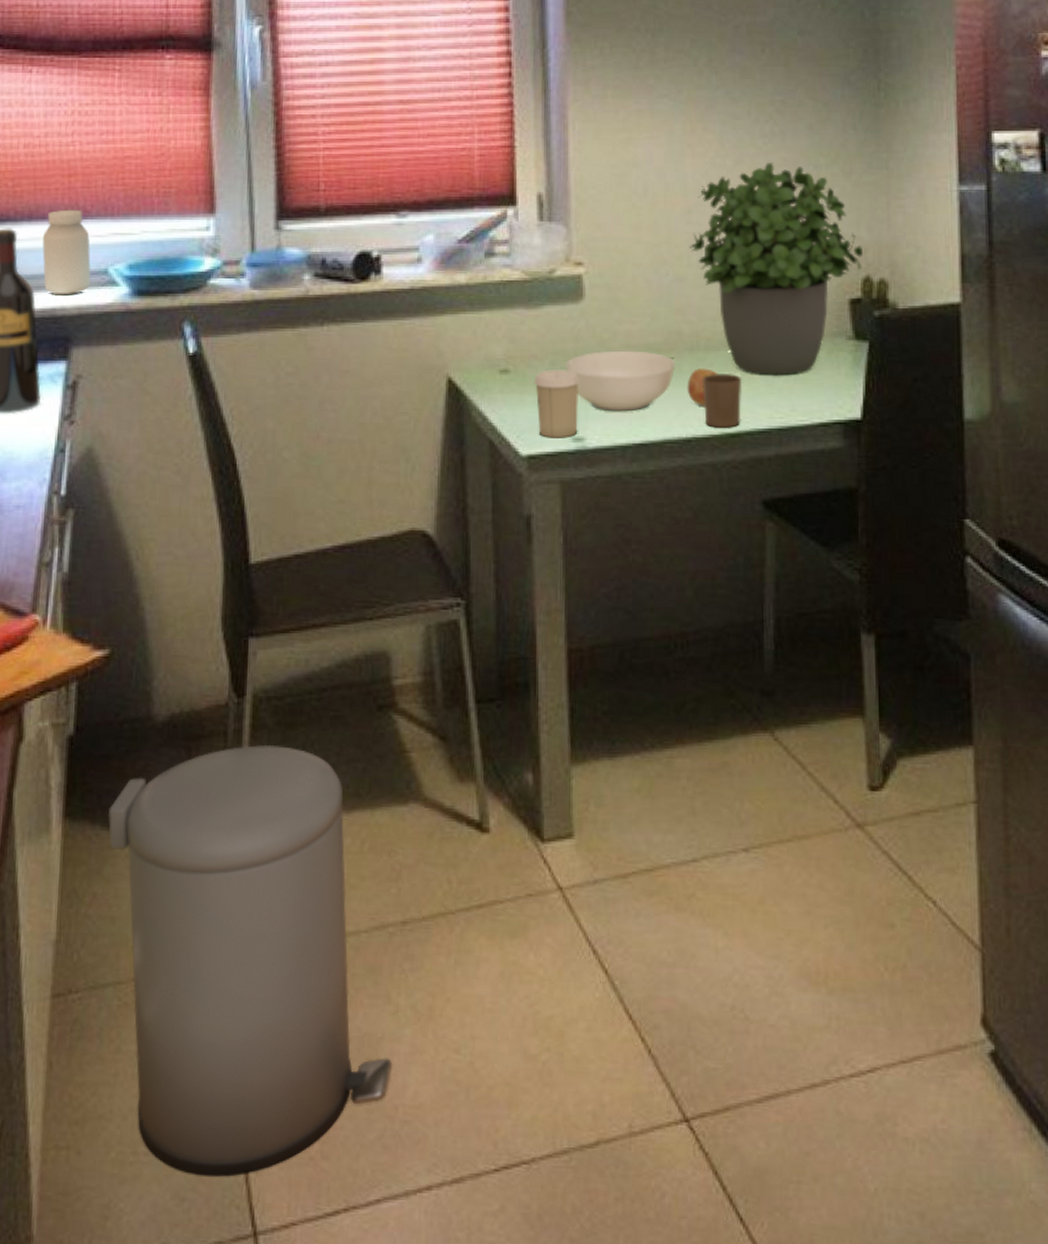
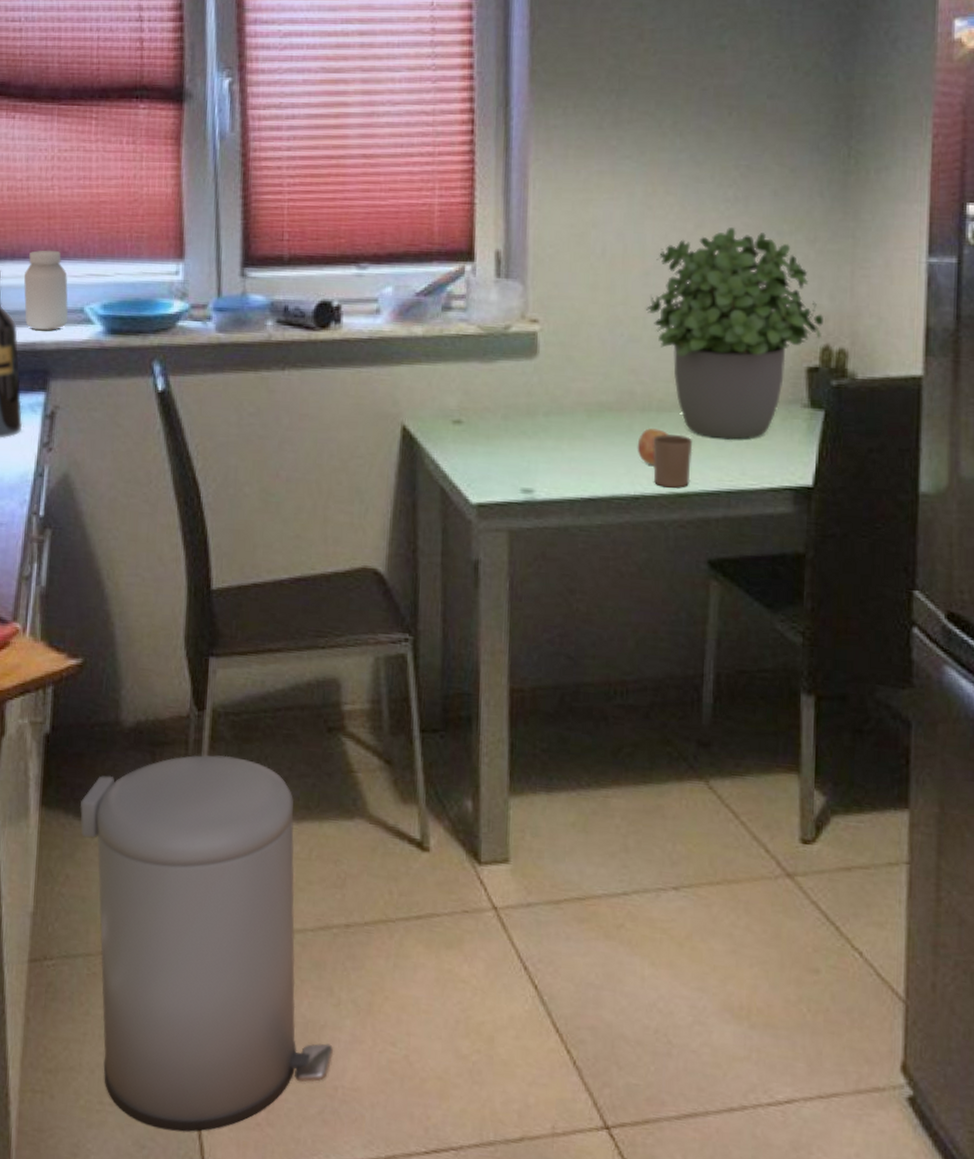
cup: present [534,368,580,438] -> none [486,422,531,489]
bowl: present [565,350,676,412] -> none [517,406,627,467]

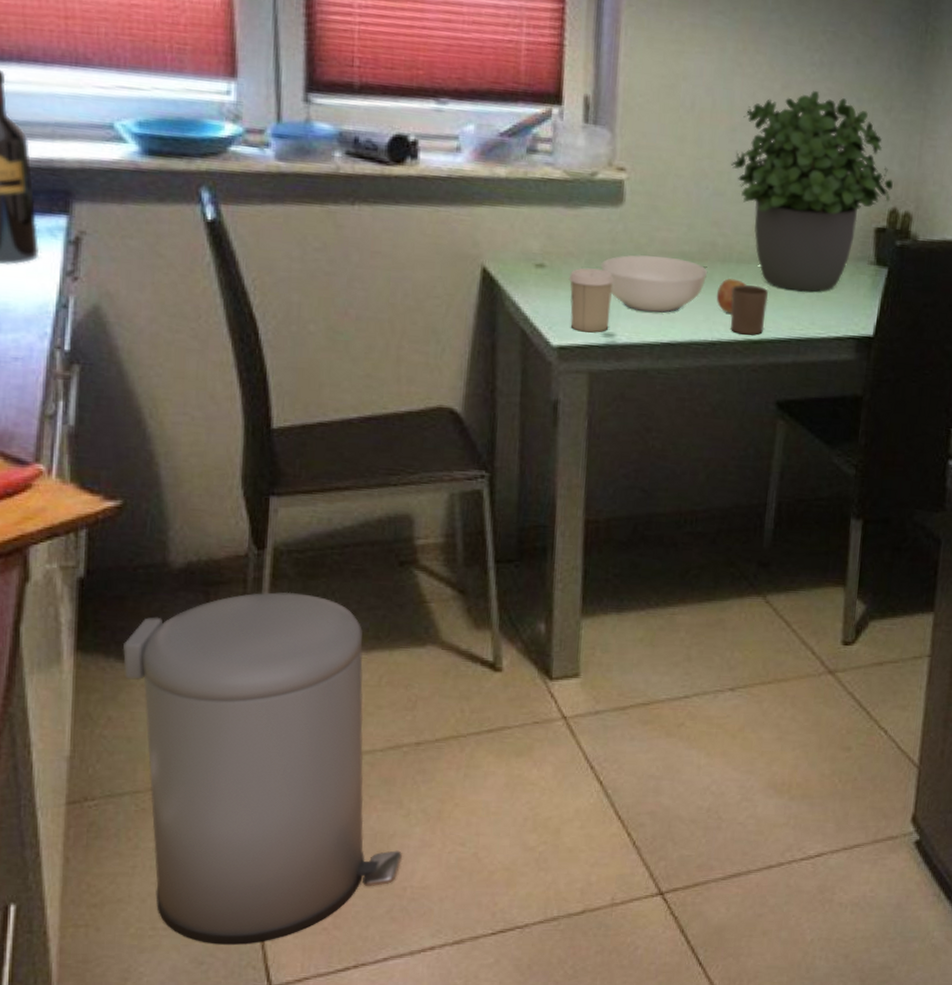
jar: present [24,250,69,331] -> none [36,54,95,147]
cup: none [486,422,531,489] -> present [568,267,614,333]
bowl: none [517,406,627,467] -> present [601,254,708,314]

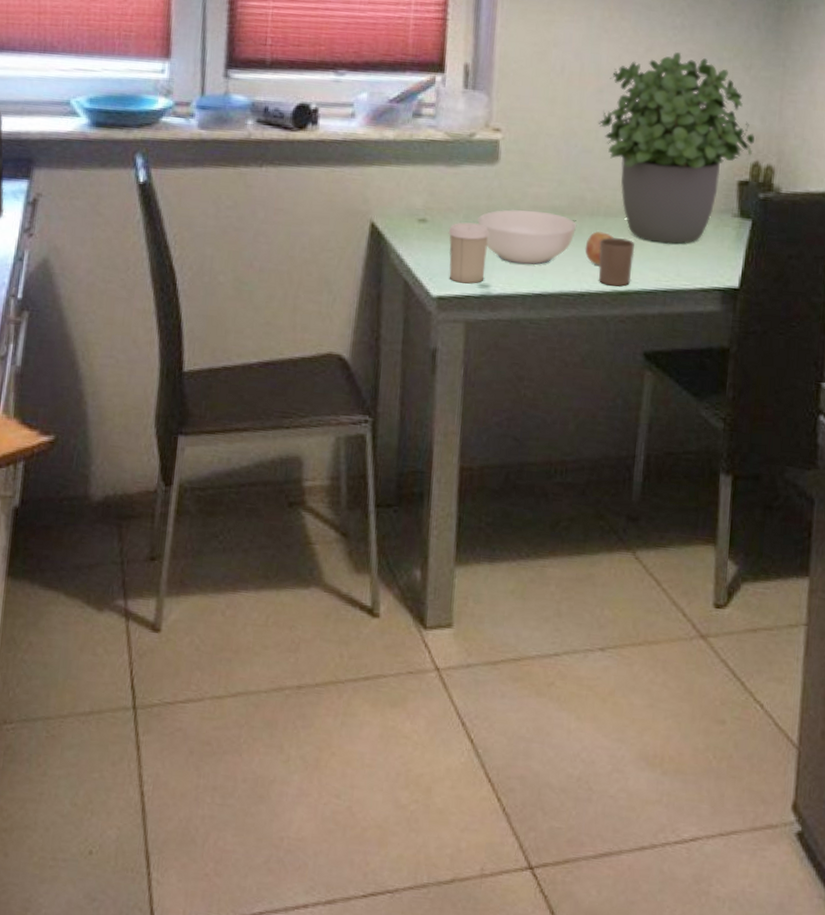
pedal bin: present [122,592,403,945] -> none [45,527,281,884]

